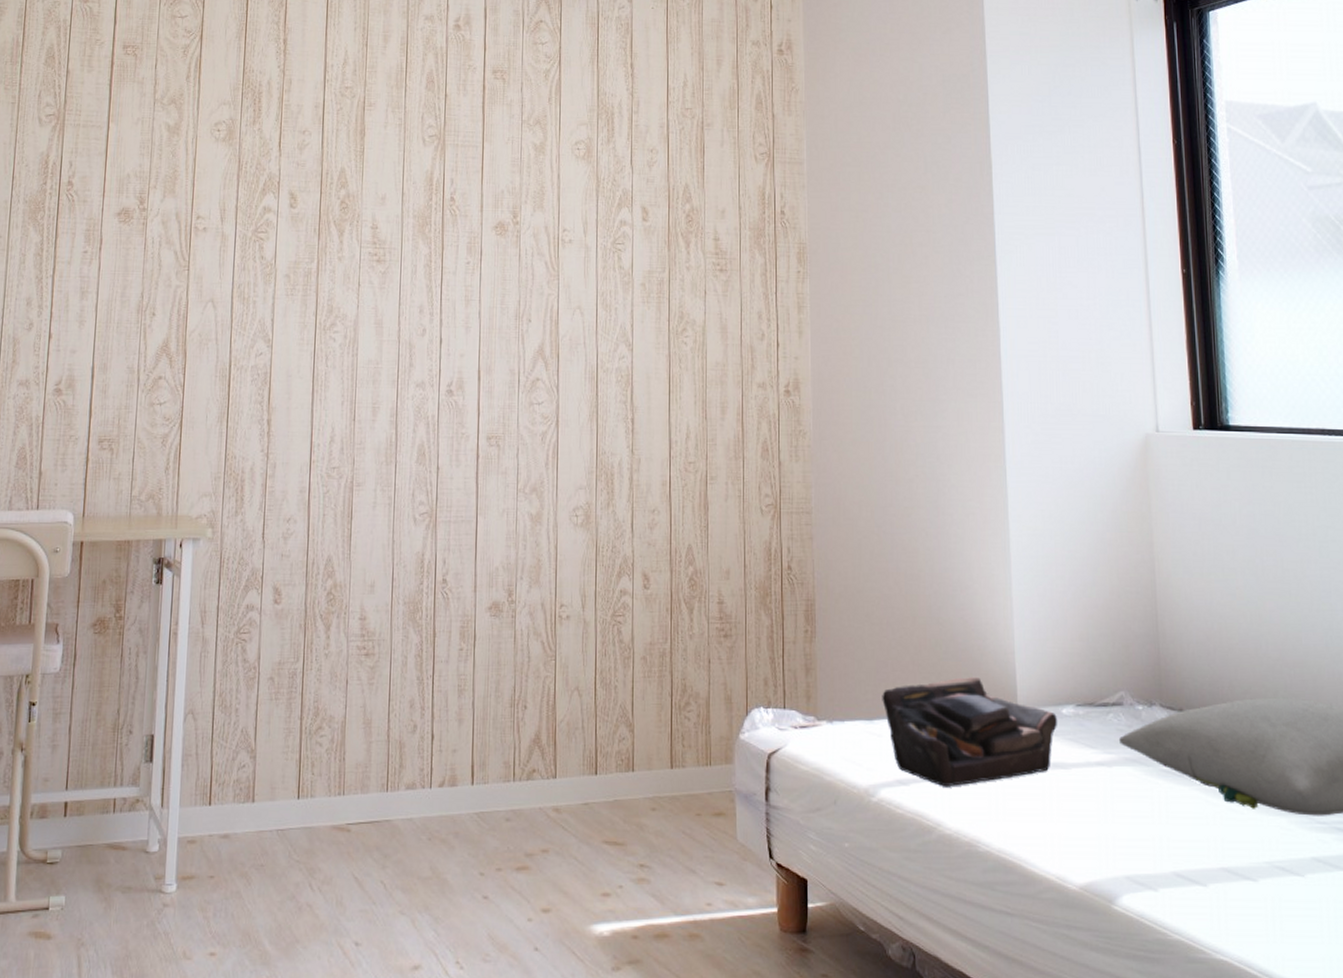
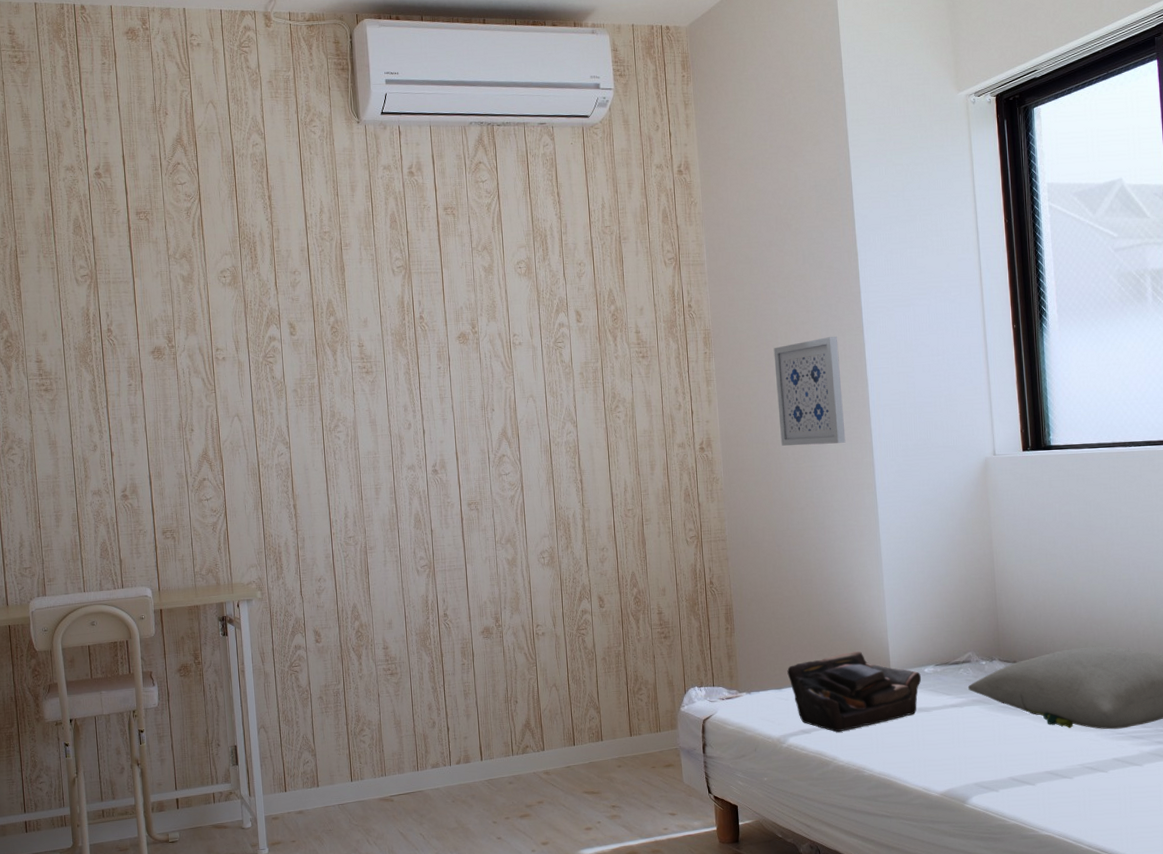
wall art: none [883,265,969,400] -> present [773,337,846,446]

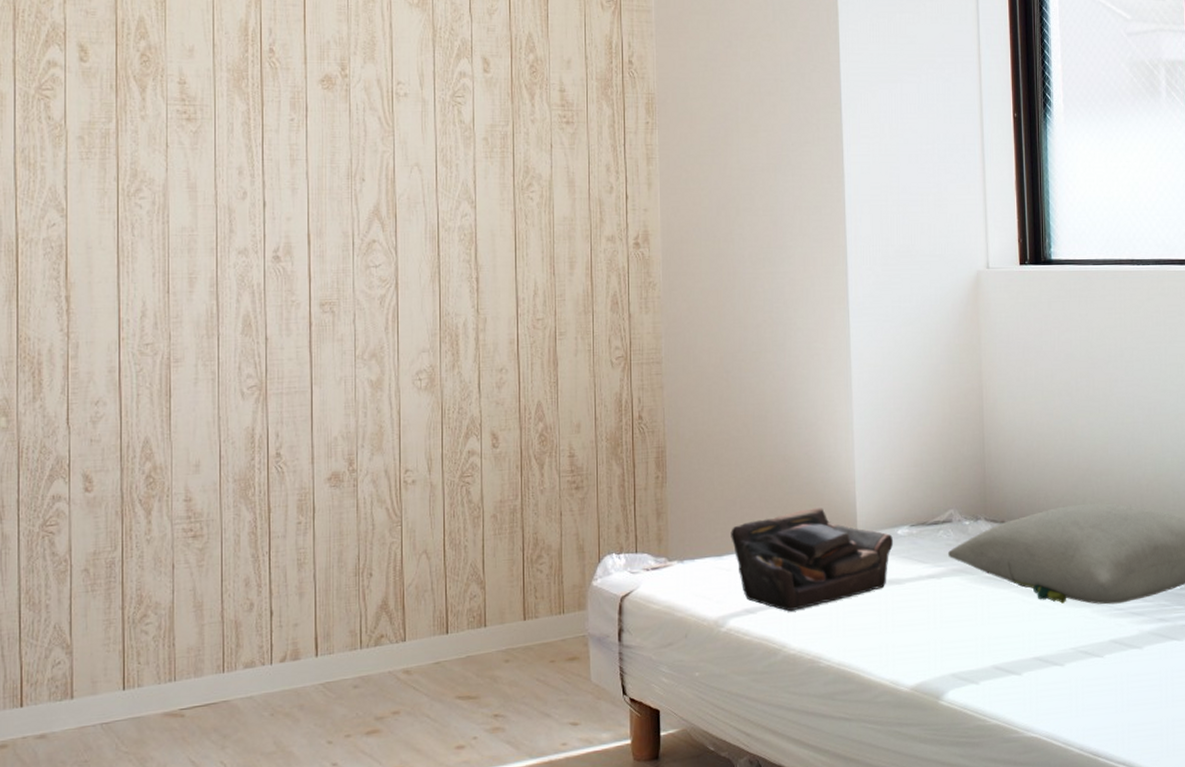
wall art: present [773,337,846,446] -> none [732,113,815,246]

